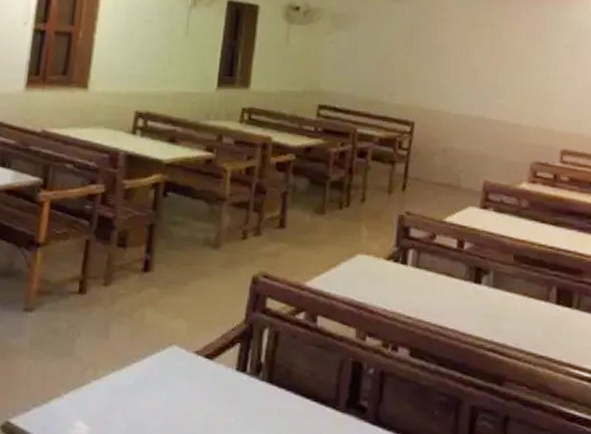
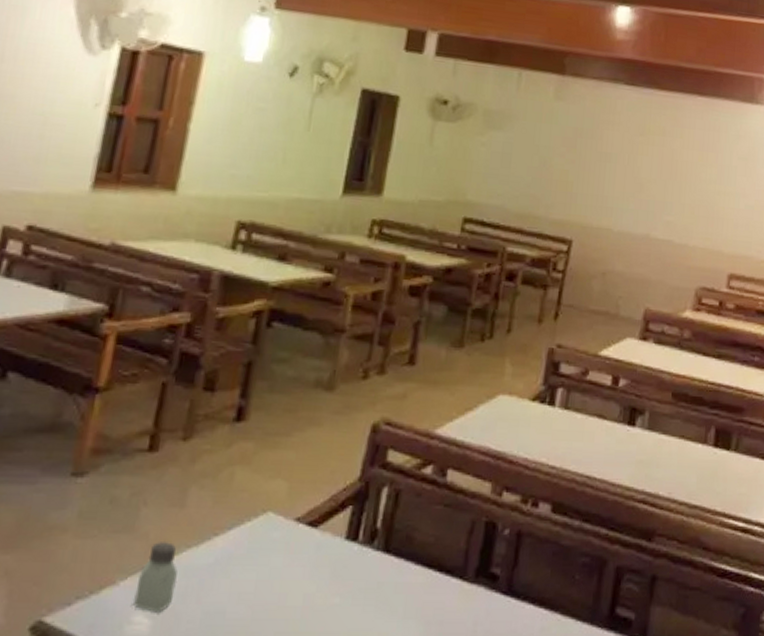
saltshaker: none [75,364,107,421] -> present [133,540,178,613]

